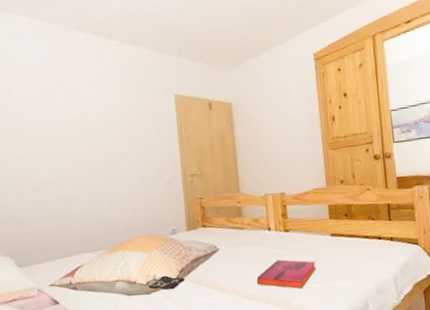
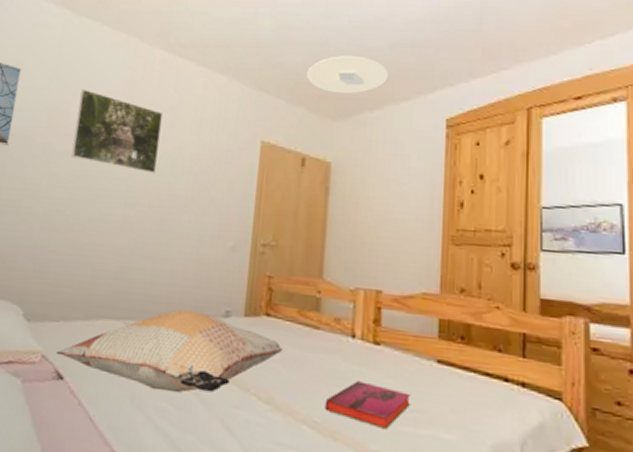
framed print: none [18,75,96,136] -> present [71,89,163,175]
ceiling light: none [200,13,265,47] -> present [307,56,389,94]

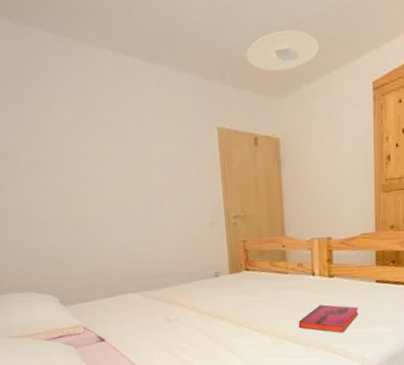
decorative pillow: present [56,309,283,393] -> none [94,276,262,337]
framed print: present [71,89,163,175] -> none [47,102,134,173]

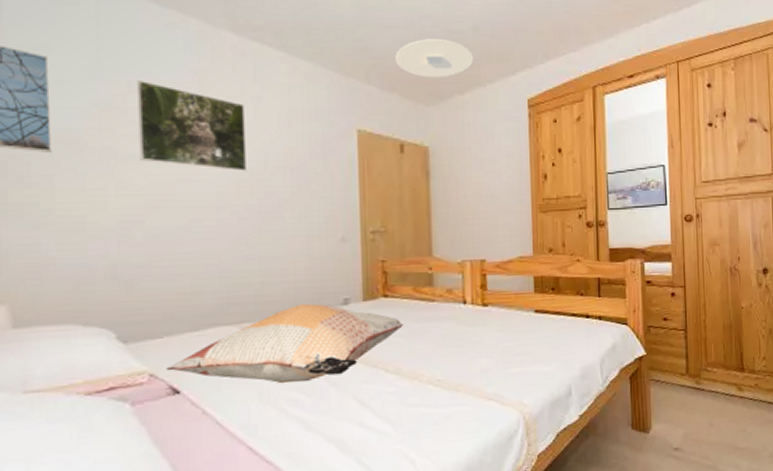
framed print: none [47,102,134,173] -> present [137,81,248,172]
decorative pillow: none [94,276,262,337] -> present [166,304,403,384]
hardback book: present [298,304,359,334] -> none [446,339,516,375]

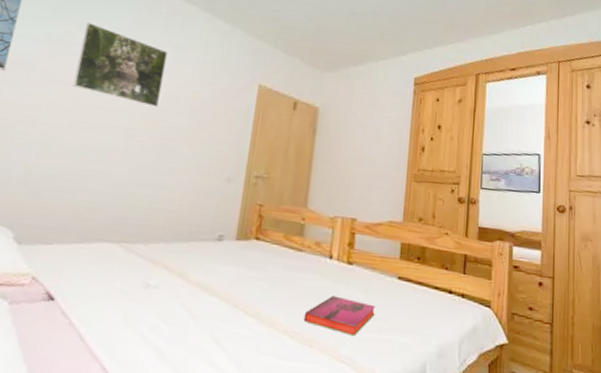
decorative pillow: present [166,304,403,384] -> none [48,234,269,311]
ceiling light: present [395,39,474,78] -> none [301,16,371,50]
hardback book: none [446,339,516,375] -> present [303,295,376,337]

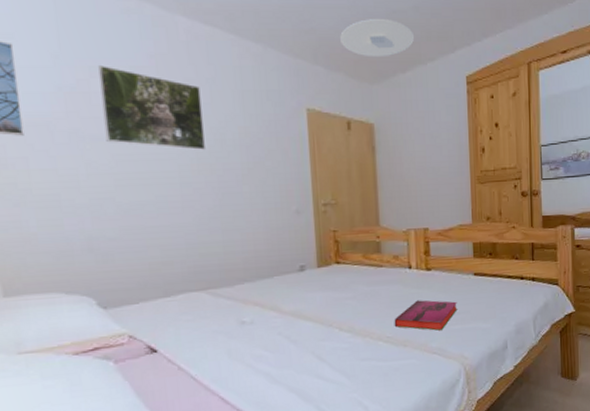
ceiling light: none [301,16,371,50] -> present [340,19,415,58]

